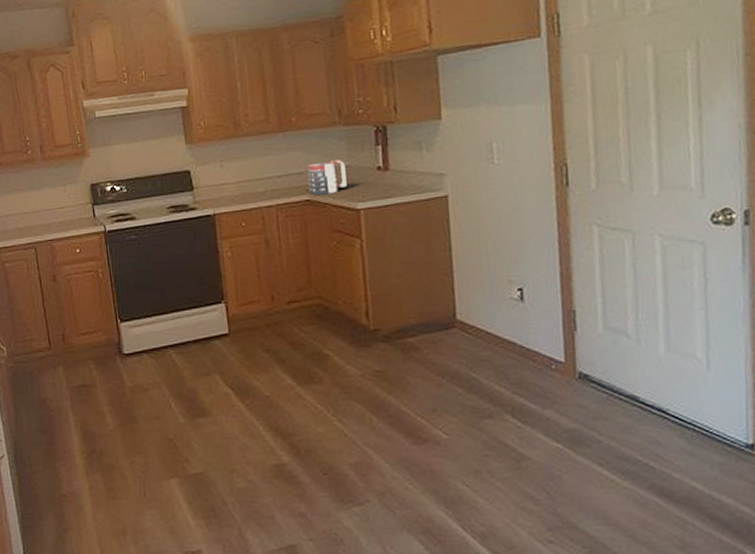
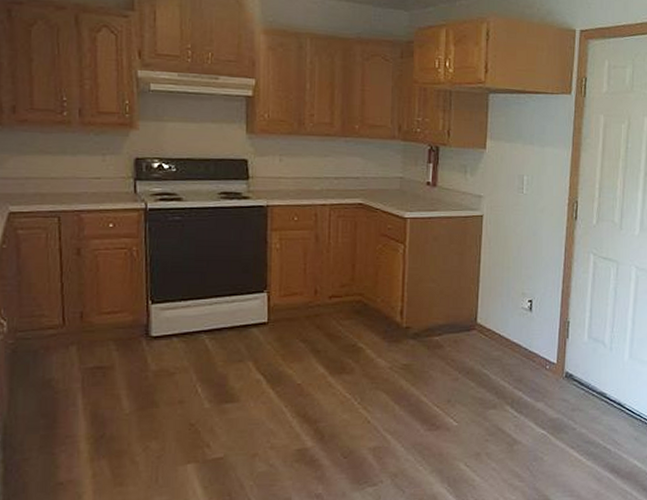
mug: present [307,160,347,196] -> none [363,170,399,201]

